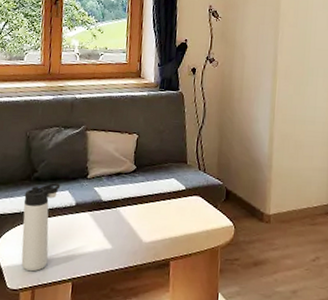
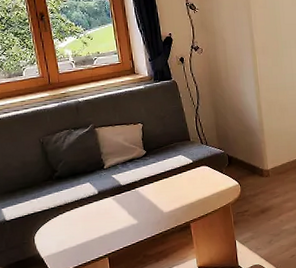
thermos bottle: present [21,182,61,272] -> none [50,177,83,256]

